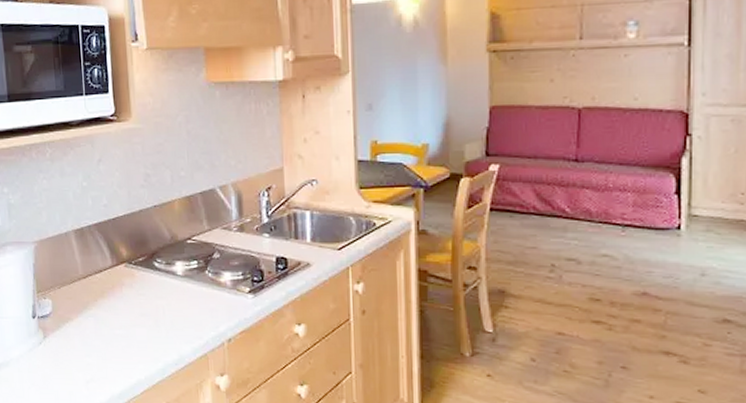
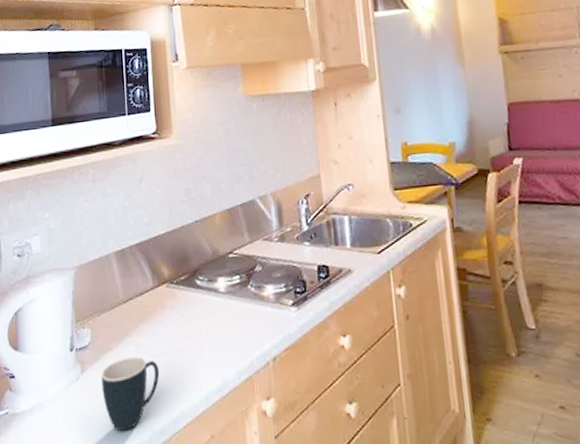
mug: none [62,328,119,392] -> present [101,357,160,431]

